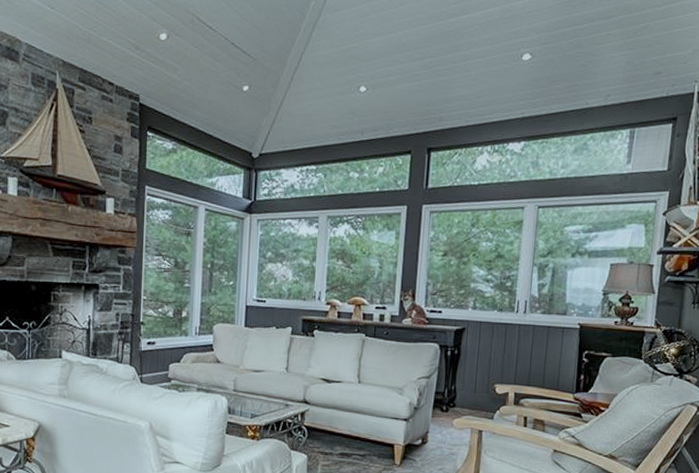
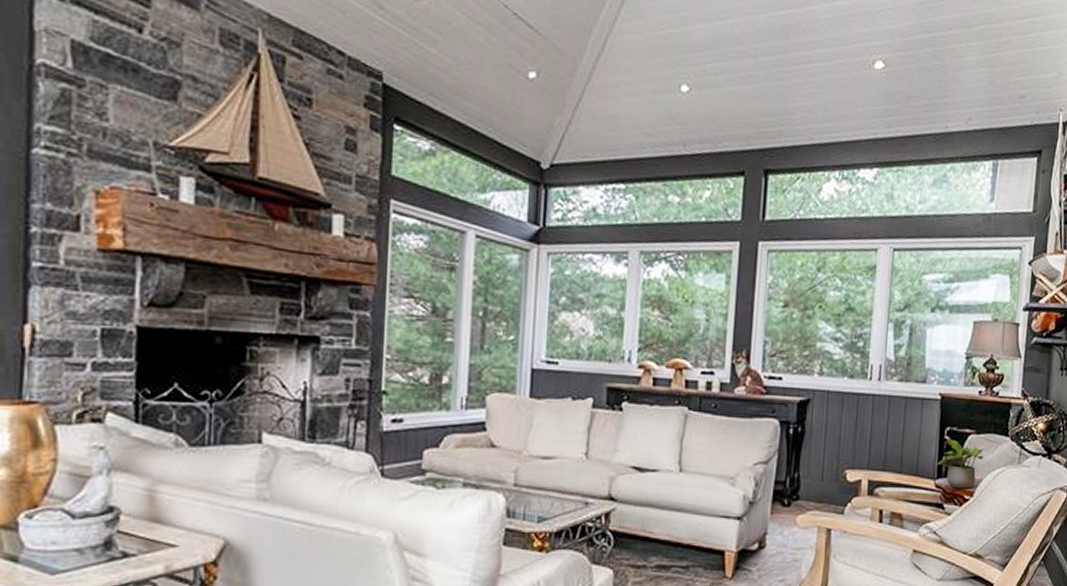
potted plant: none [576,360,619,402] -> present [937,439,984,489]

